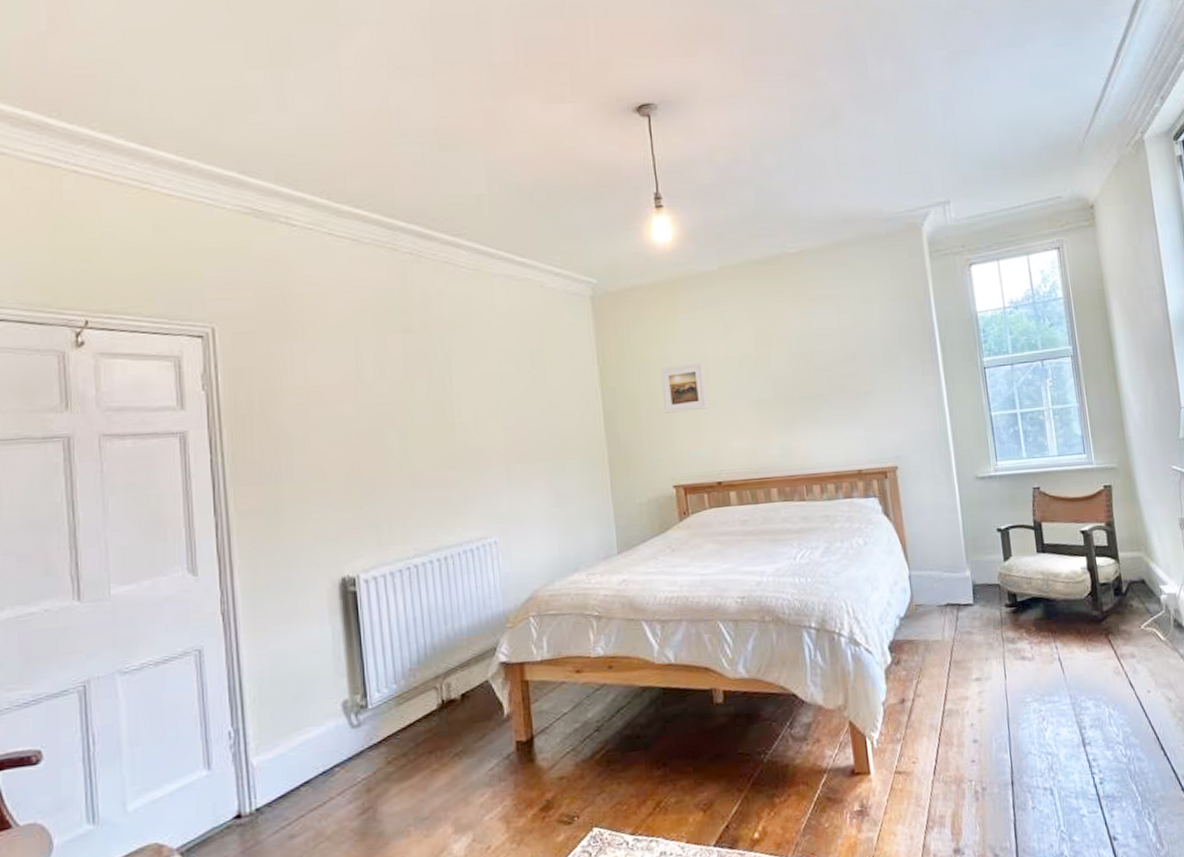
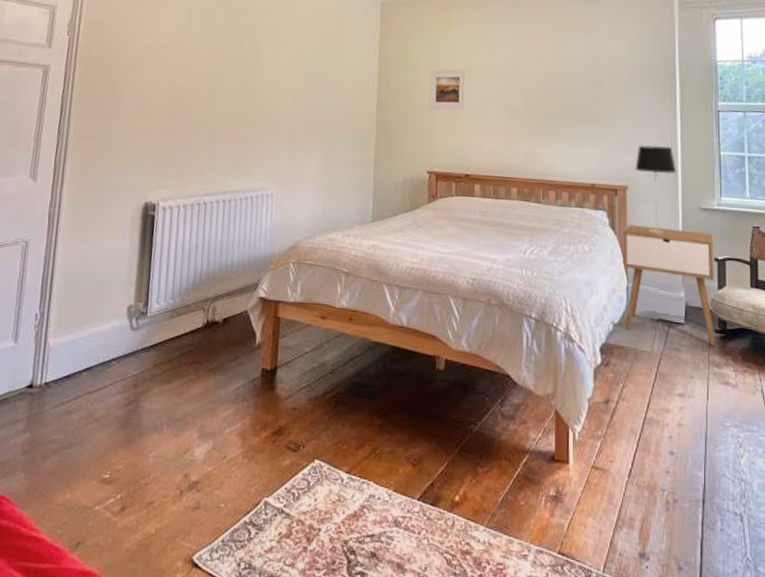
nightstand: none [897,503,1007,623] -> present [622,224,714,347]
table lamp: none [902,416,948,513] -> present [635,145,677,234]

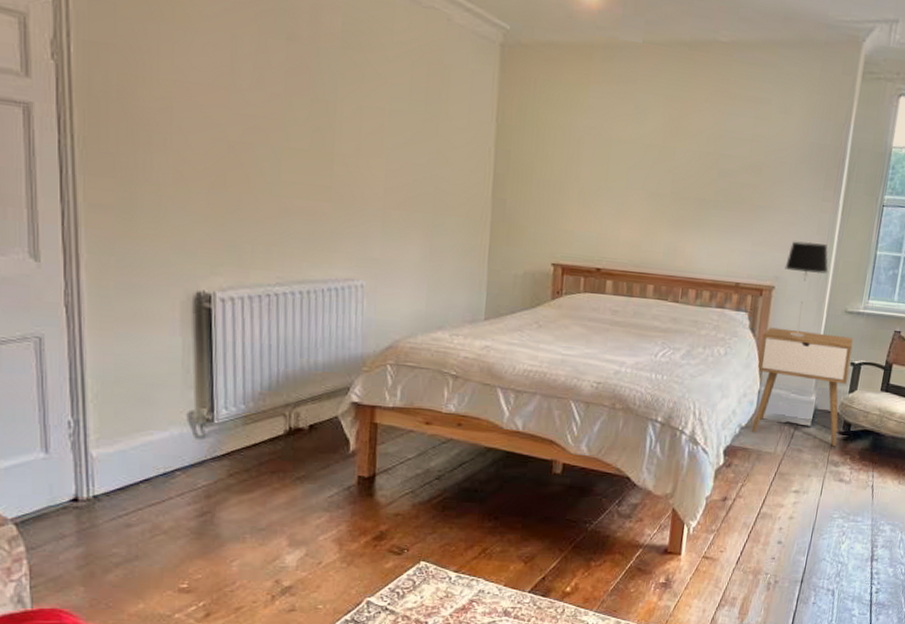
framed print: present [429,69,468,110] -> none [557,139,606,192]

